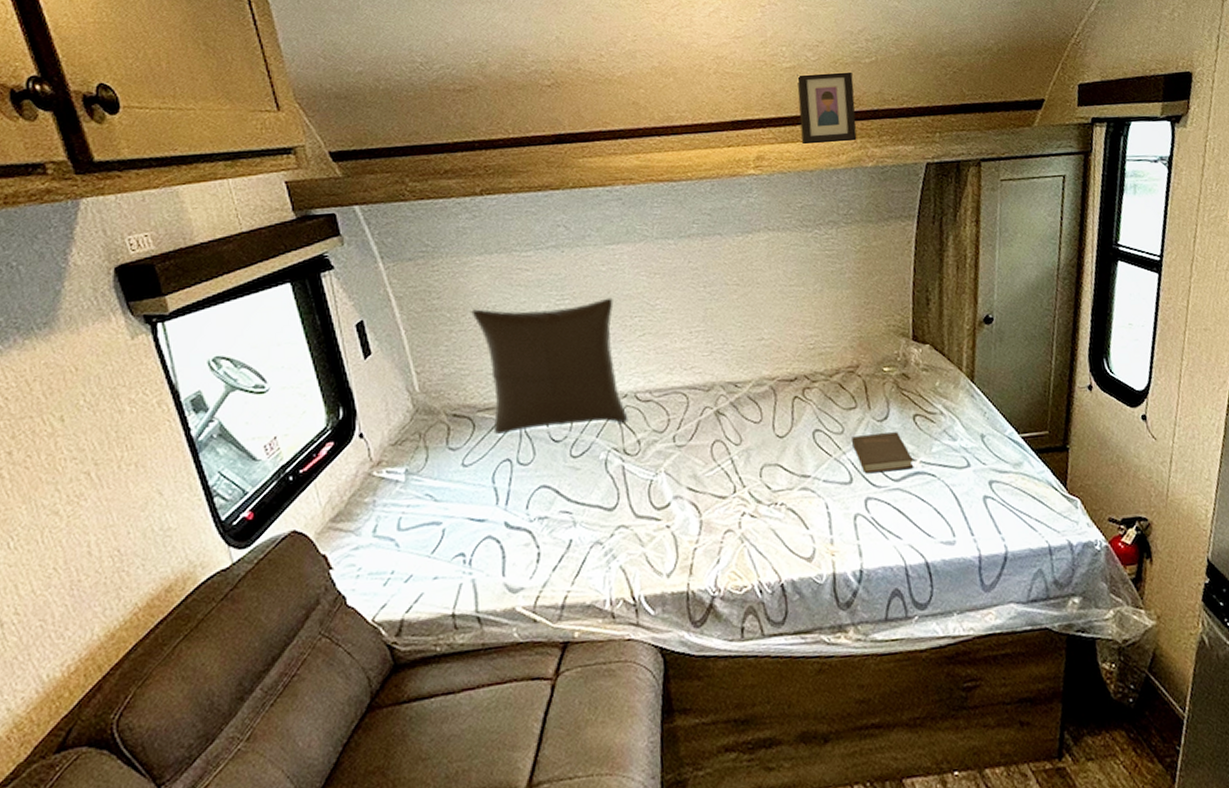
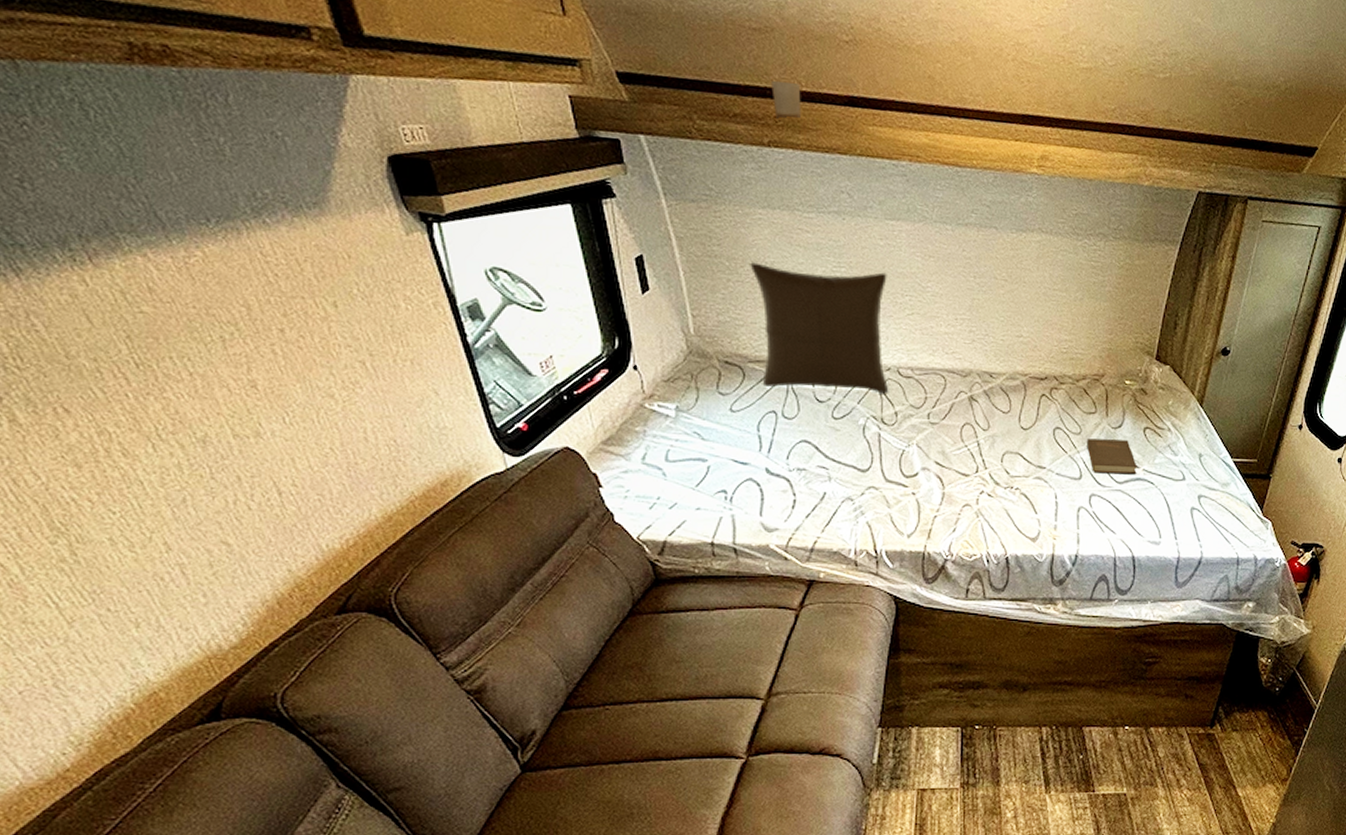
candle holder: none [479,132,510,170] -> present [771,80,801,122]
picture frame: present [796,73,857,146] -> none [1085,76,1145,159]

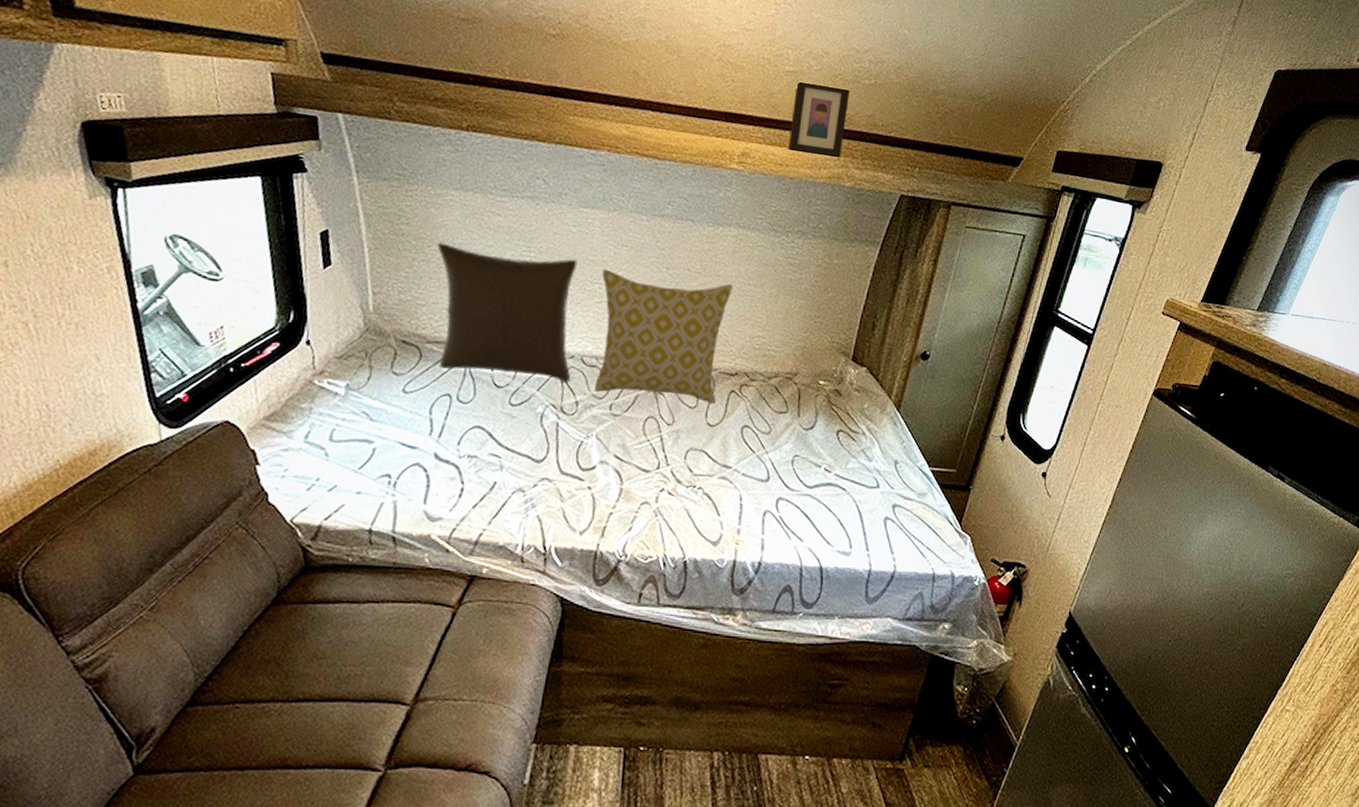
candle holder: present [771,80,801,122] -> none [474,68,505,108]
pillow: none [912,281,1039,407] -> present [595,269,734,403]
picture frame: none [1085,76,1145,159] -> present [787,79,850,160]
book: present [1086,438,1137,475] -> none [775,439,829,480]

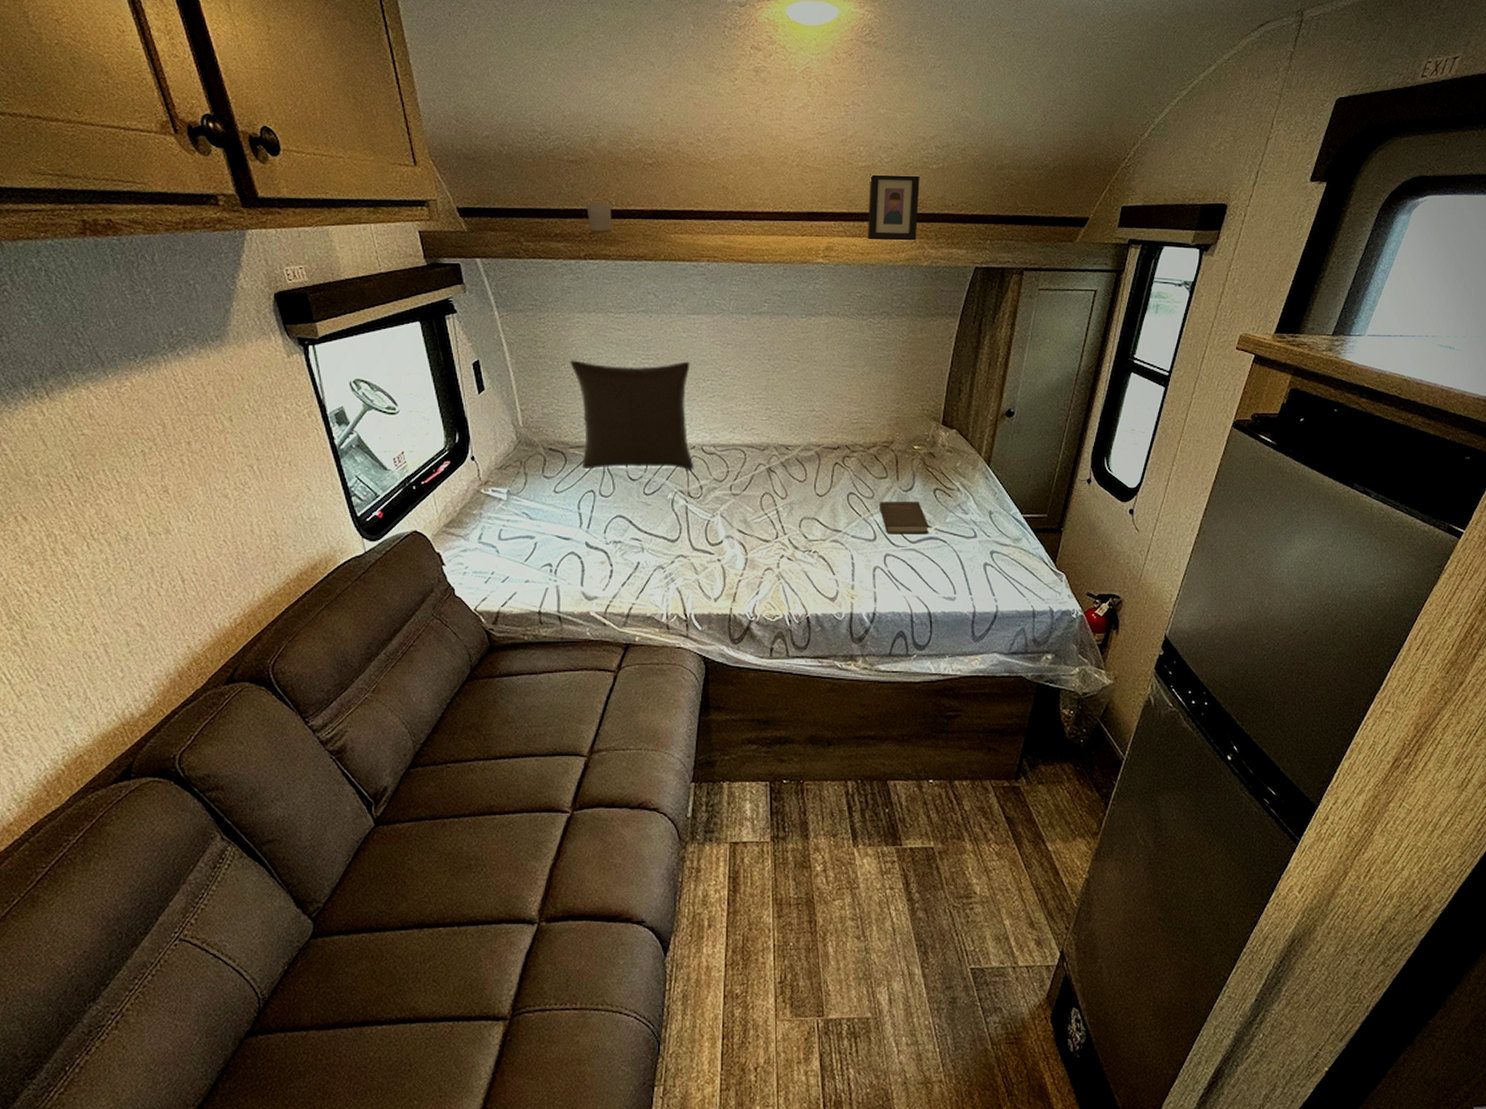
candle holder: none [474,68,505,108] -> present [586,202,612,237]
pillow: present [595,269,734,403] -> none [713,367,829,477]
book: none [775,439,829,480] -> present [878,502,929,534]

